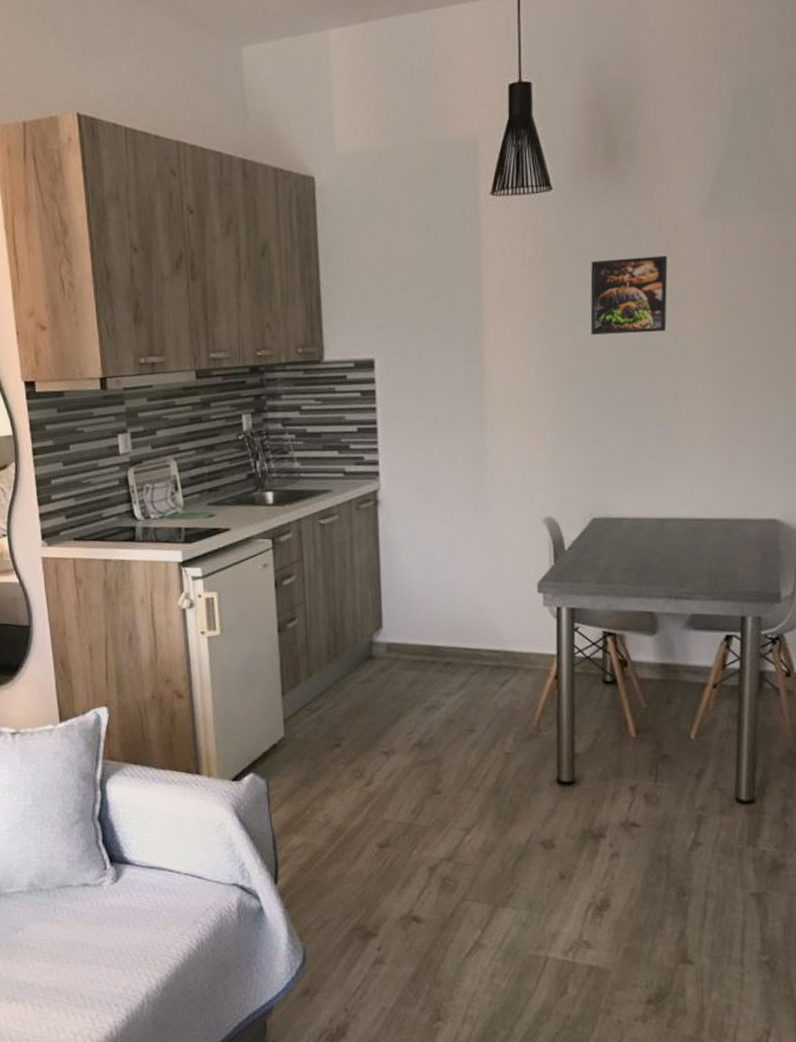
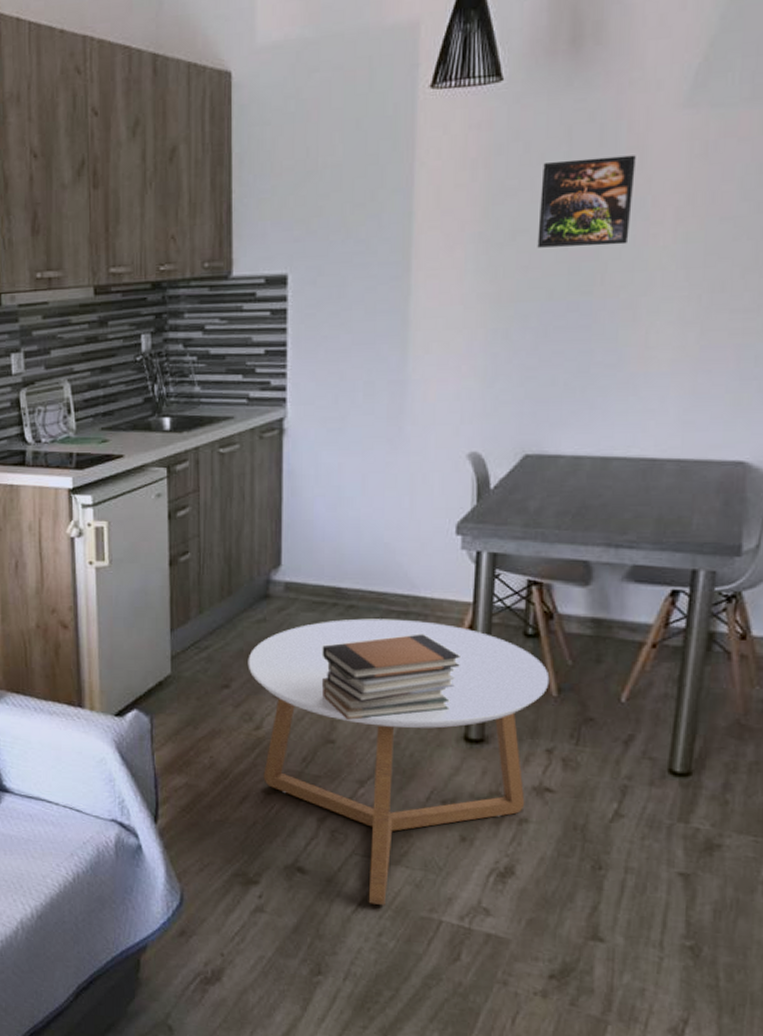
coffee table: none [356,673,628,947] -> present [248,618,550,905]
book stack: none [424,686,549,770] -> present [321,634,460,720]

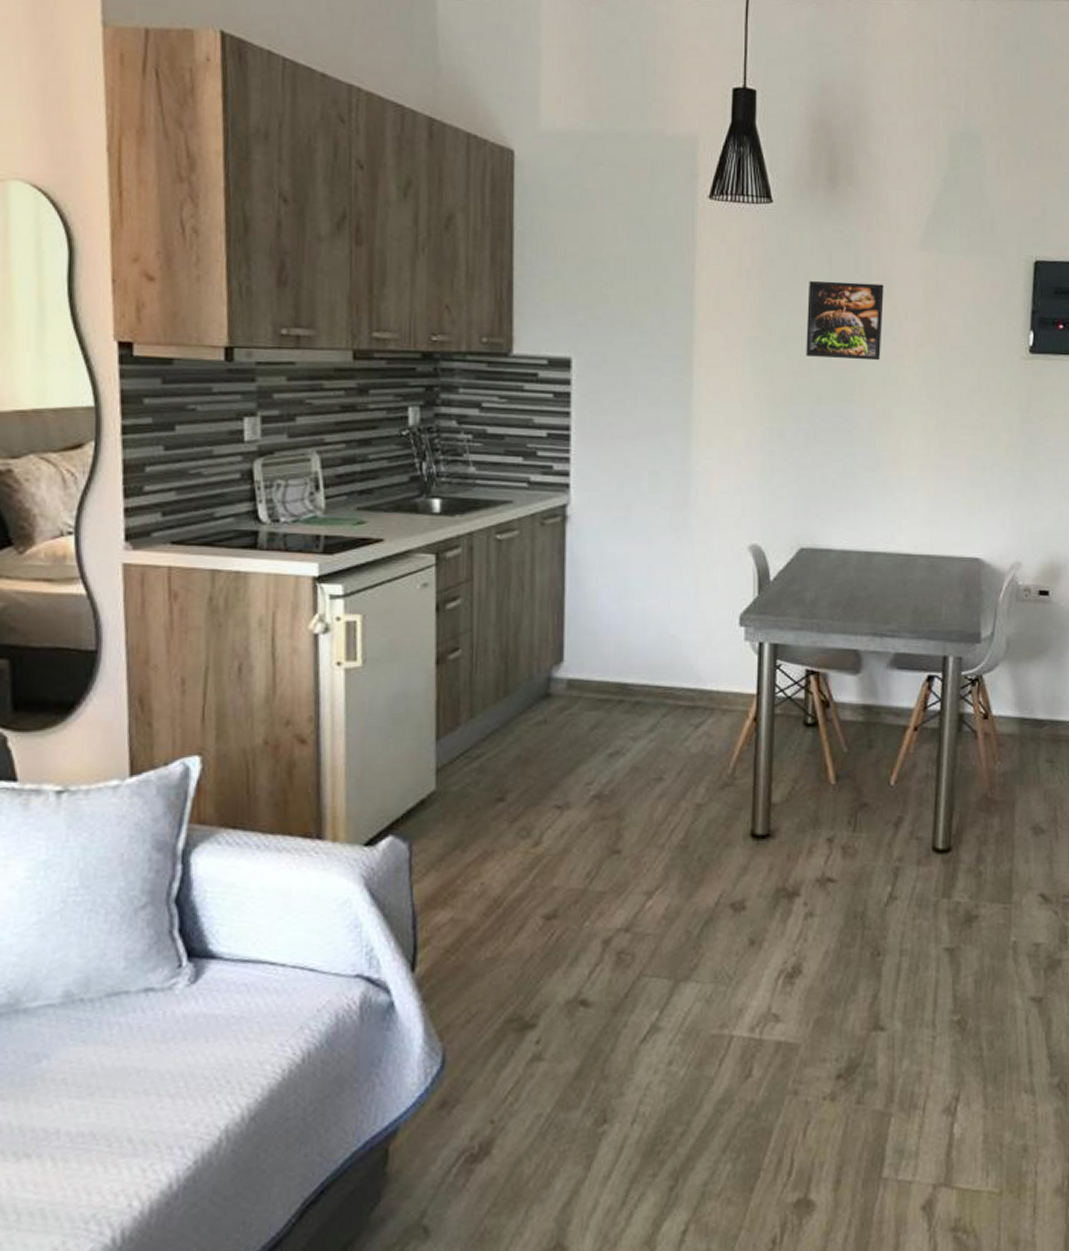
coffee table: present [248,618,550,905] -> none [525,714,828,1030]
book stack: present [321,634,460,720] -> none [606,728,746,826]

